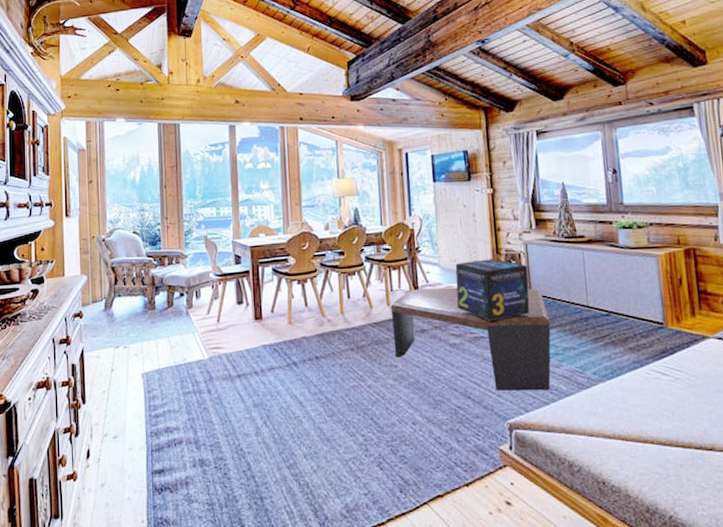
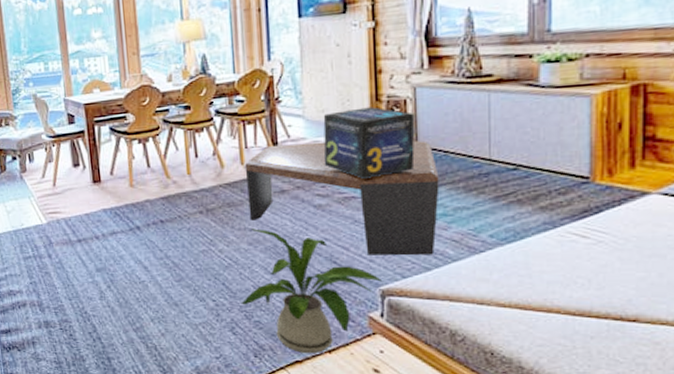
house plant: none [387,365,510,488] -> present [241,229,383,354]

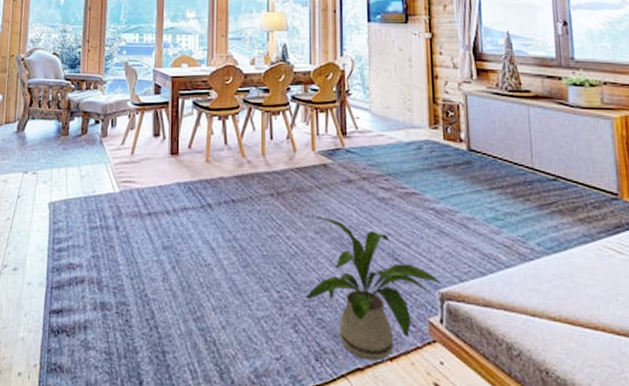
coffee table: present [244,140,440,256] -> none [315,135,491,260]
decorative box: present [323,107,415,179] -> none [387,108,468,176]

